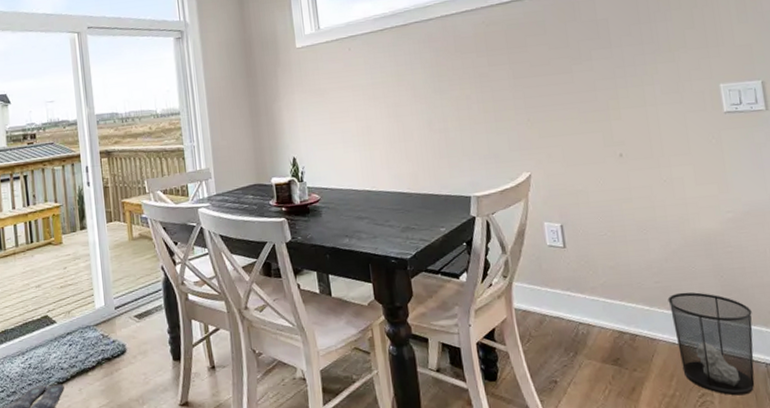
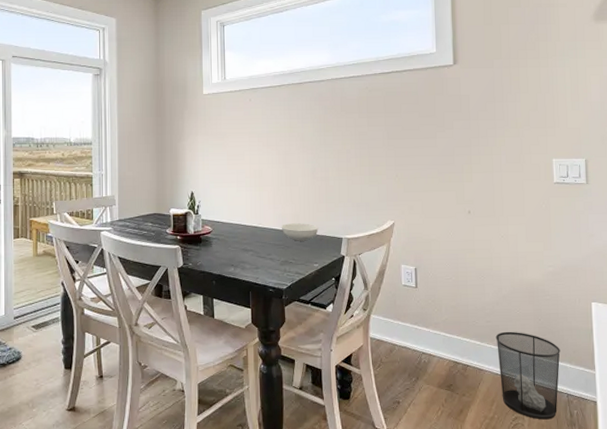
bowl: none [398,182,442,204] -> present [281,223,319,241]

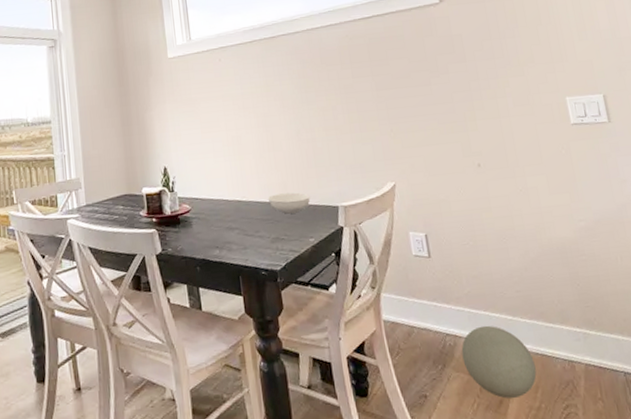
ball: none [433,348,494,409] -> present [461,325,537,399]
waste bin: present [495,331,560,420] -> none [529,301,615,407]

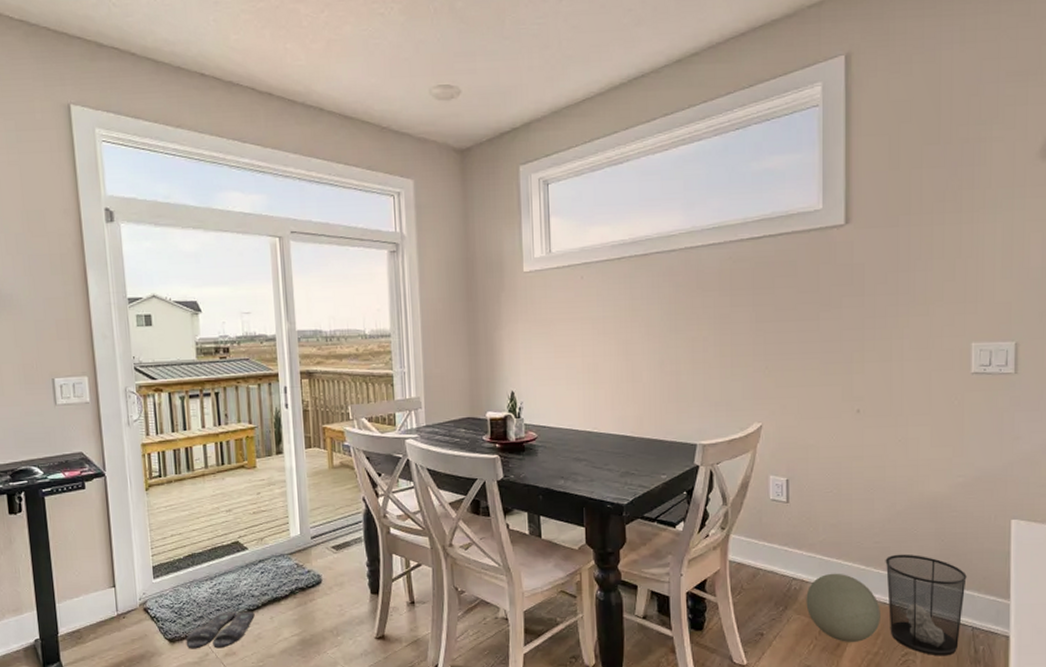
bowl: present [267,192,311,214] -> none [621,427,667,449]
waste bin: none [529,301,615,407] -> present [885,554,967,656]

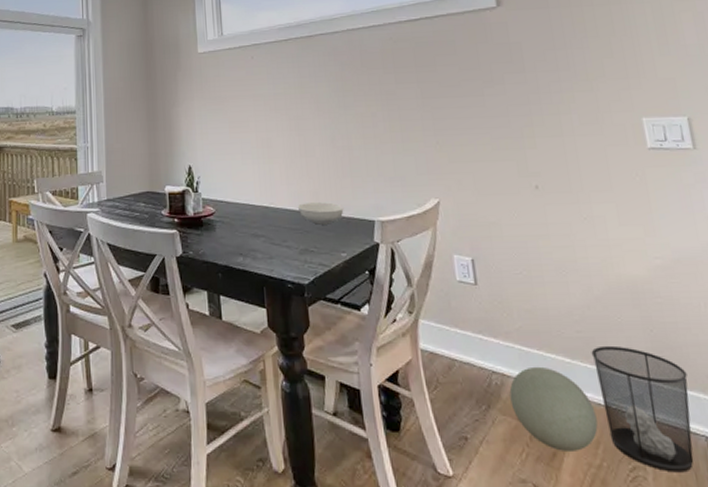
bowl: none [621,427,667,449] -> present [297,202,344,225]

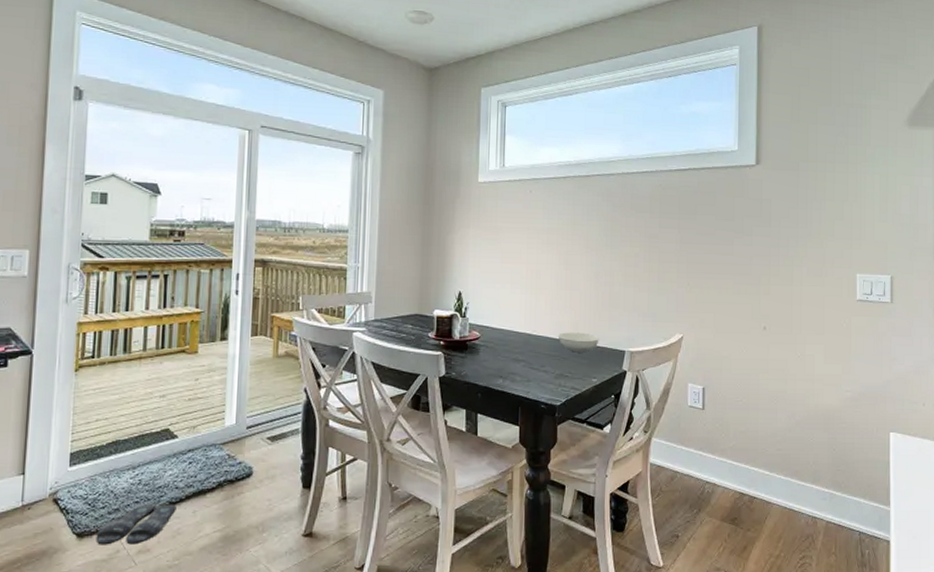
ball: present [509,366,598,451] -> none [717,477,782,545]
waste bin: present [591,345,694,473] -> none [786,461,854,560]

